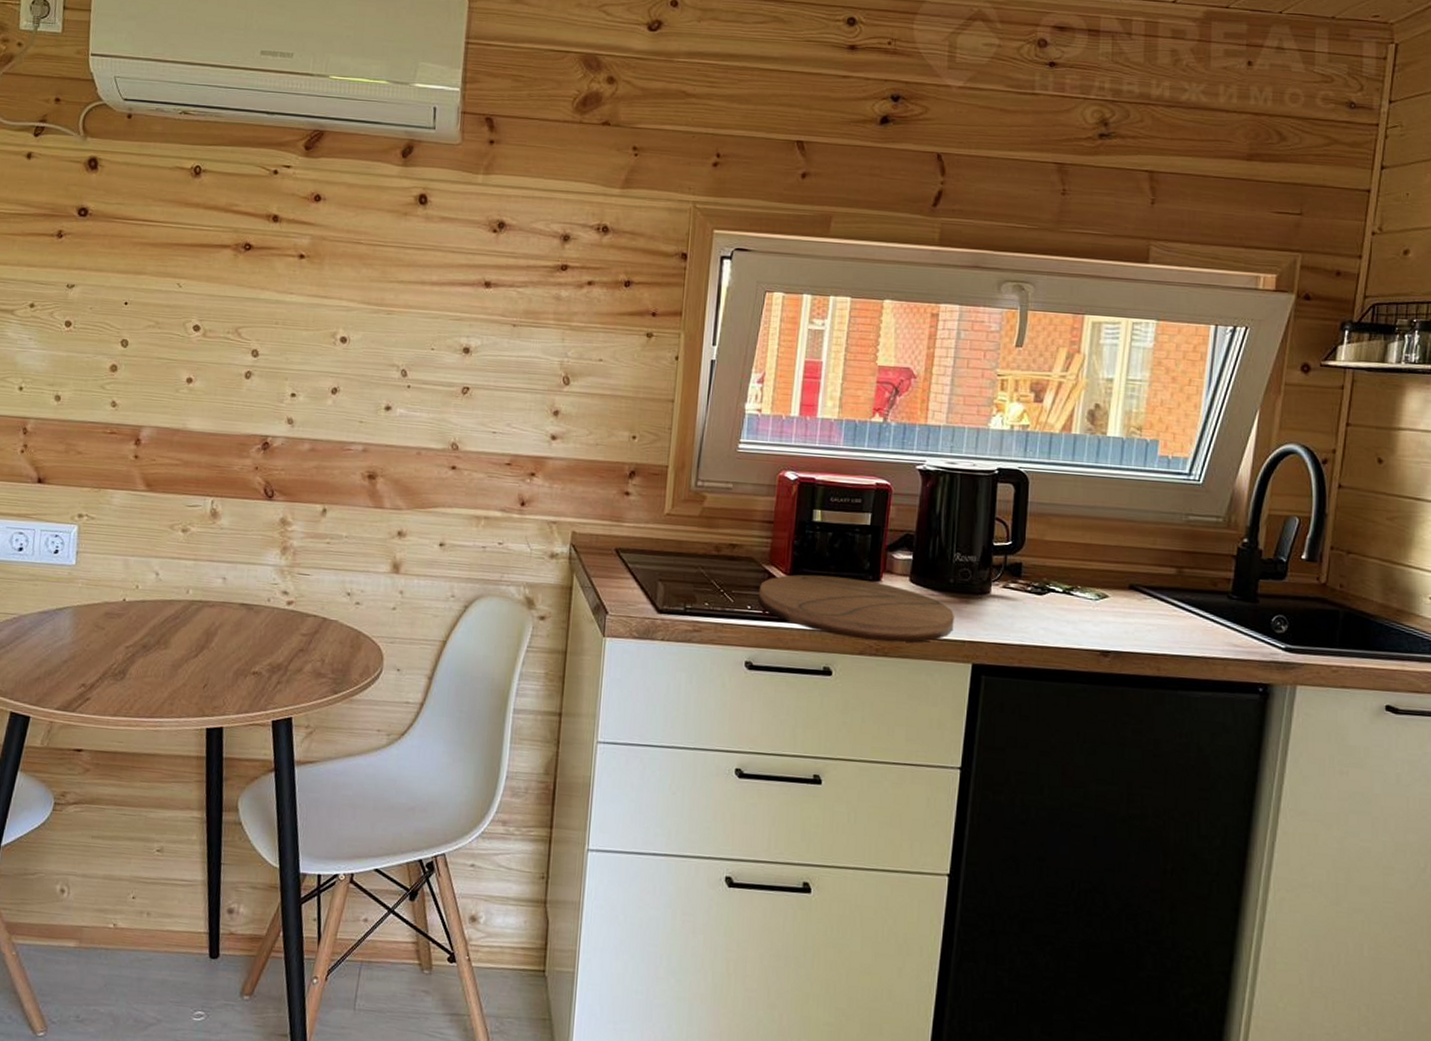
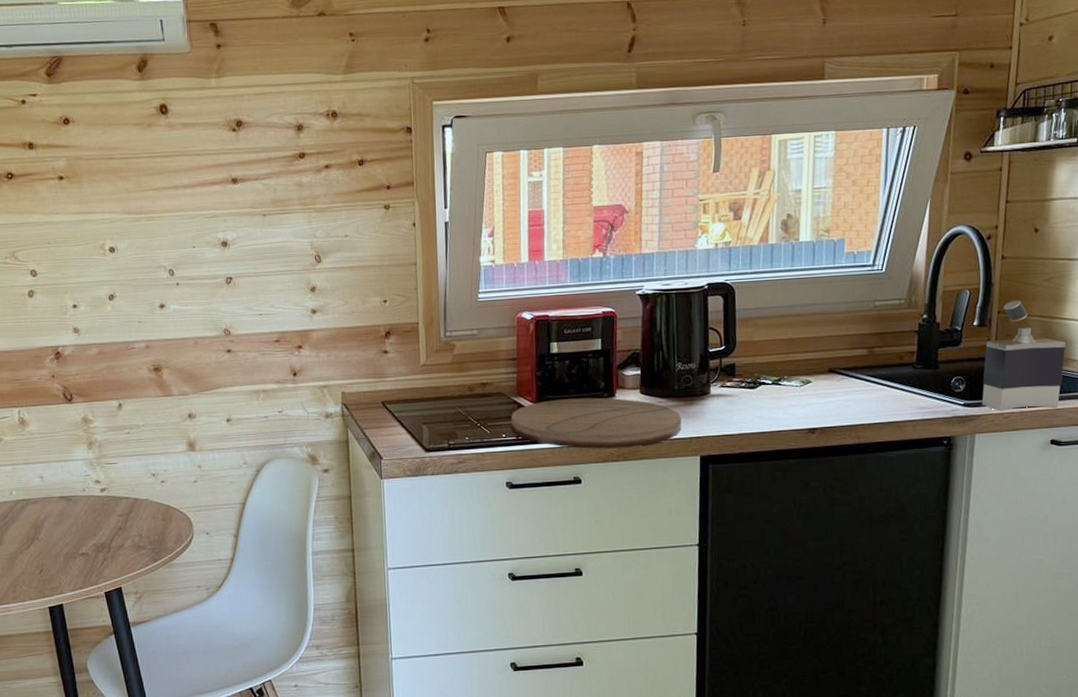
perfume bottle: none [1306,536,1410,670] -> present [981,299,1066,412]

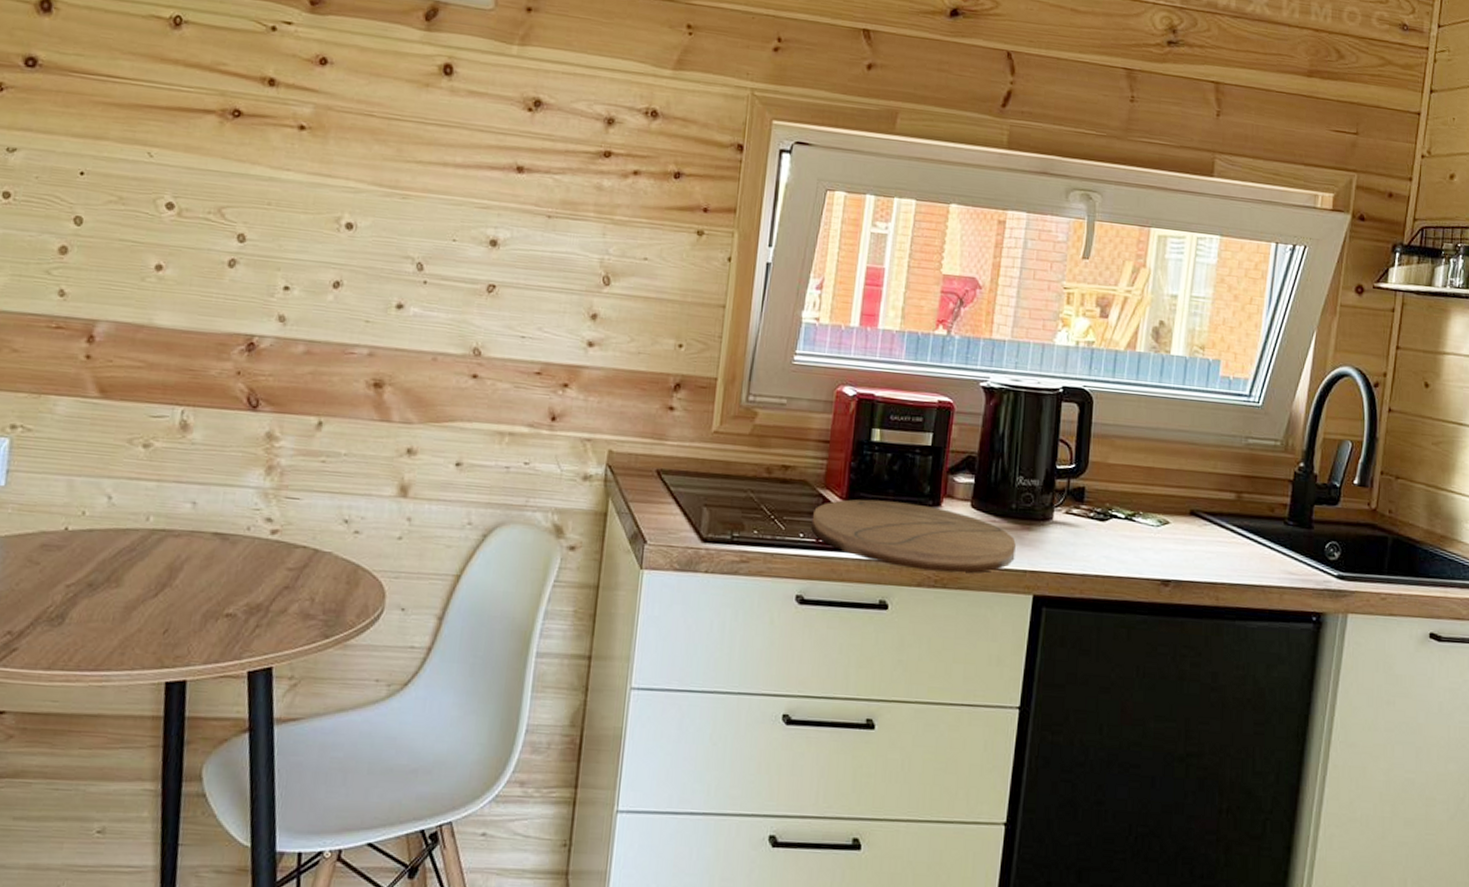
perfume bottle: present [981,299,1066,412] -> none [1357,461,1452,596]

